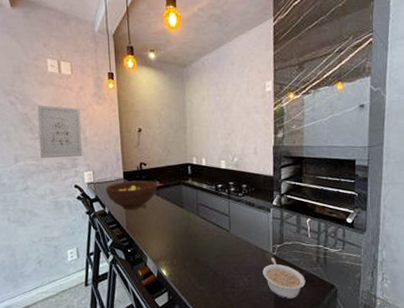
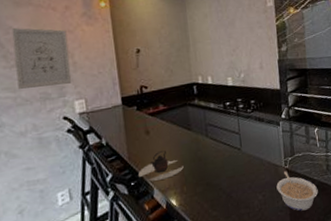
fruit bowl: present [105,180,158,210] -> none [101,104,161,139]
teapot: none [135,223,175,251] -> present [138,149,184,182]

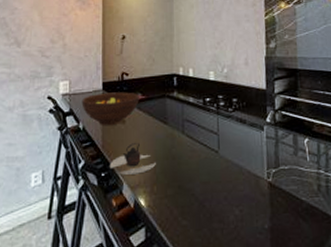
wall art: present [11,28,72,89] -> none [14,9,62,66]
fruit bowl: none [101,104,161,139] -> present [81,92,139,126]
legume: present [276,171,318,211] -> none [256,185,307,237]

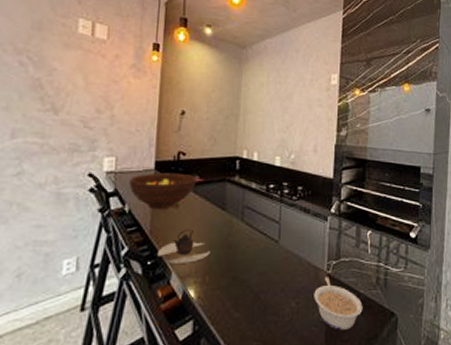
legume: none [256,185,307,237] -> present [314,277,363,330]

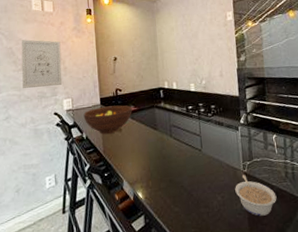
wall art: none [48,71,112,137] -> present [21,40,62,88]
teapot: present [158,228,210,264] -> none [111,146,150,174]

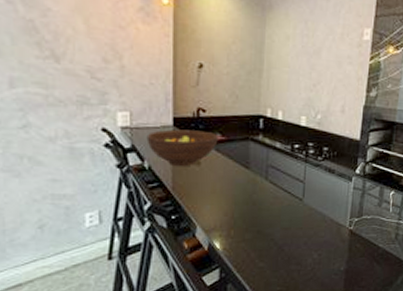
wall art: present [21,40,62,88] -> none [50,11,117,90]
legume: present [235,175,277,216] -> none [335,232,381,278]

